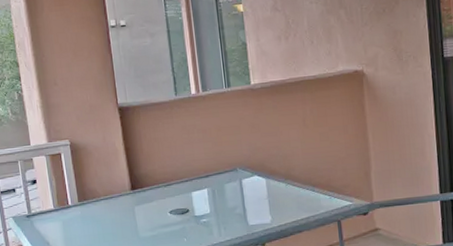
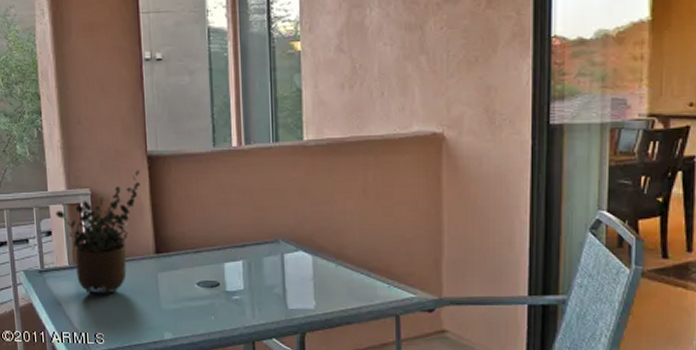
potted plant: none [39,120,114,232] -> present [56,169,141,296]

